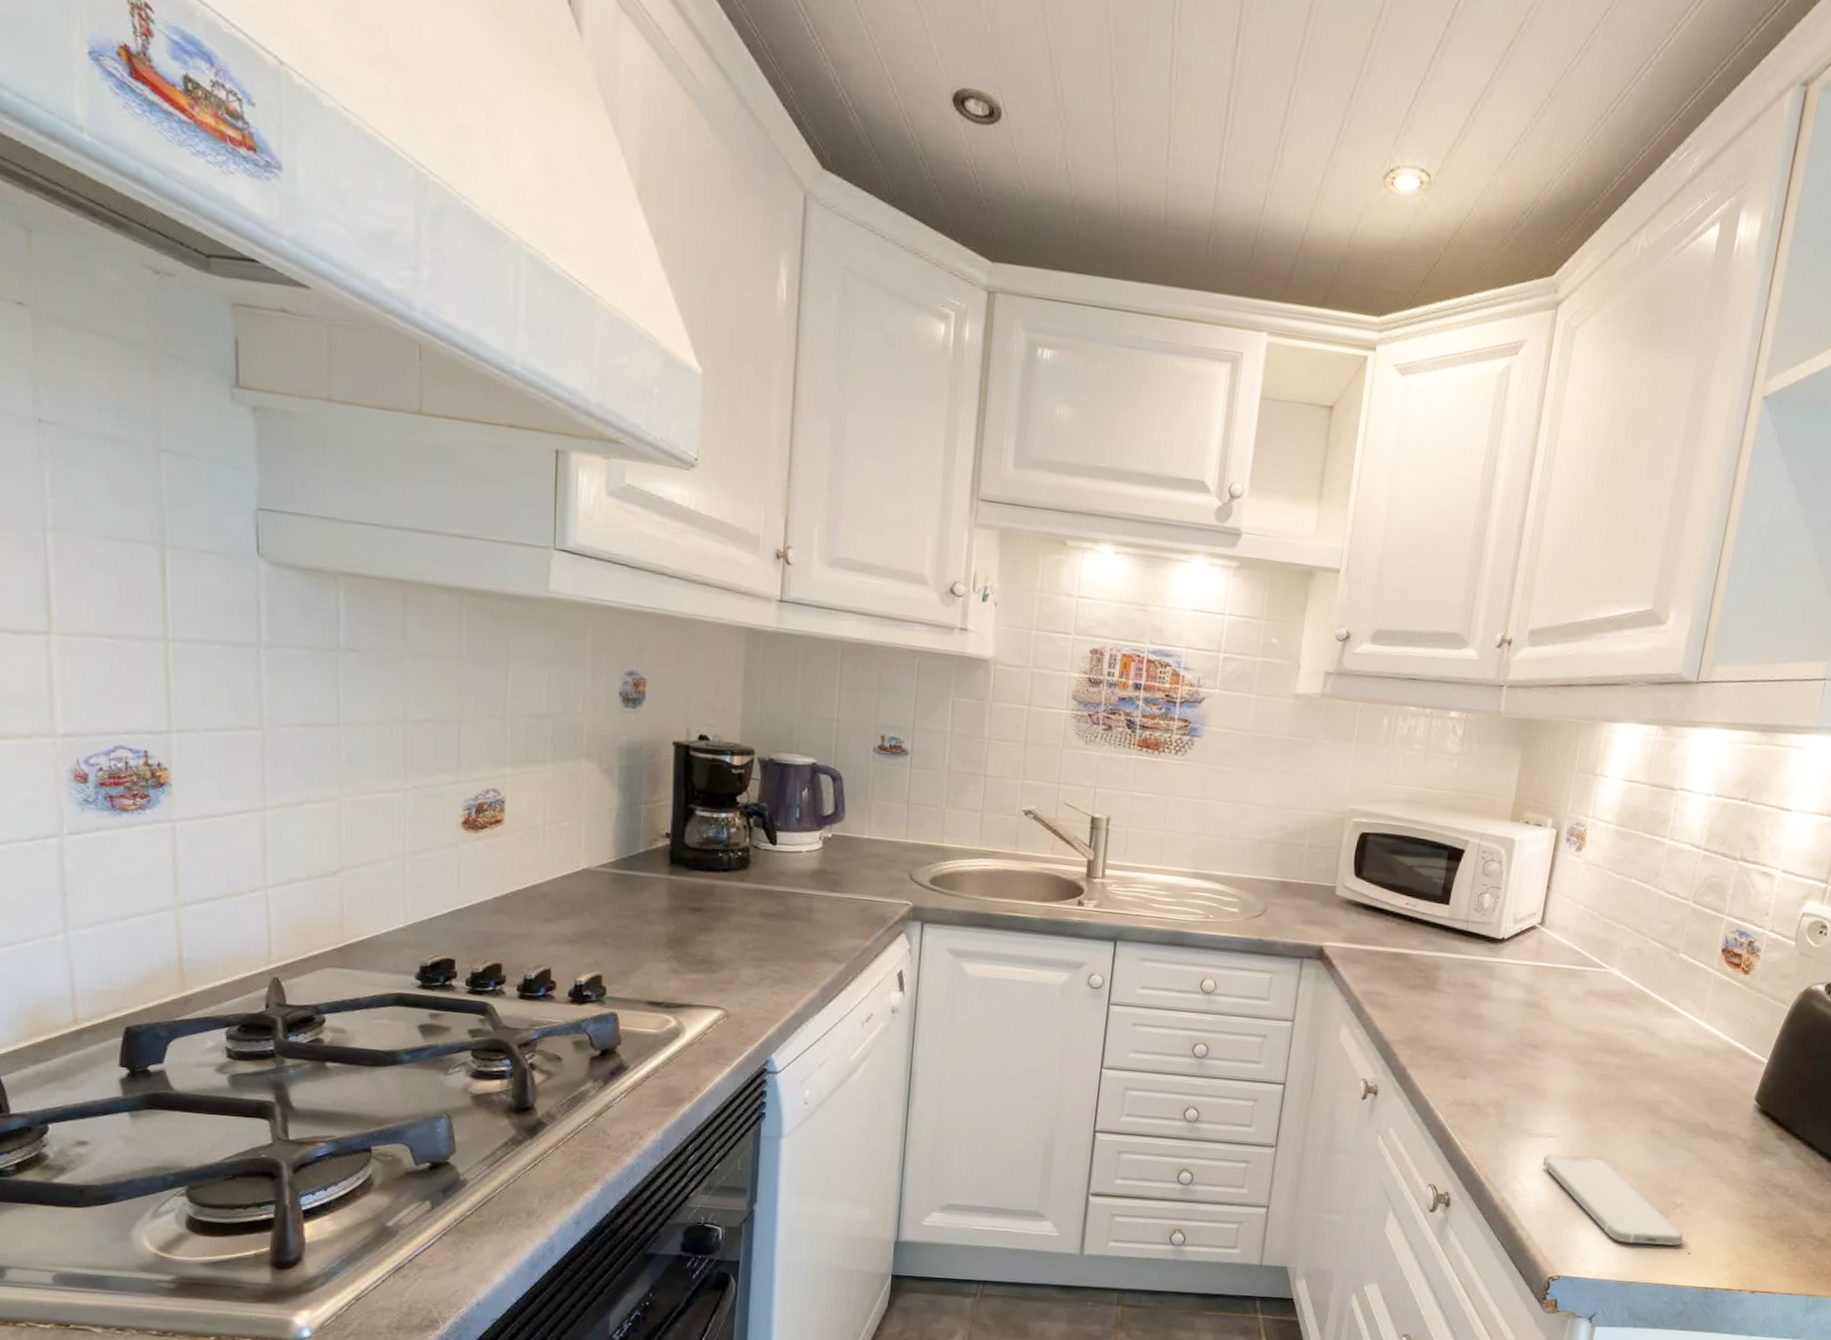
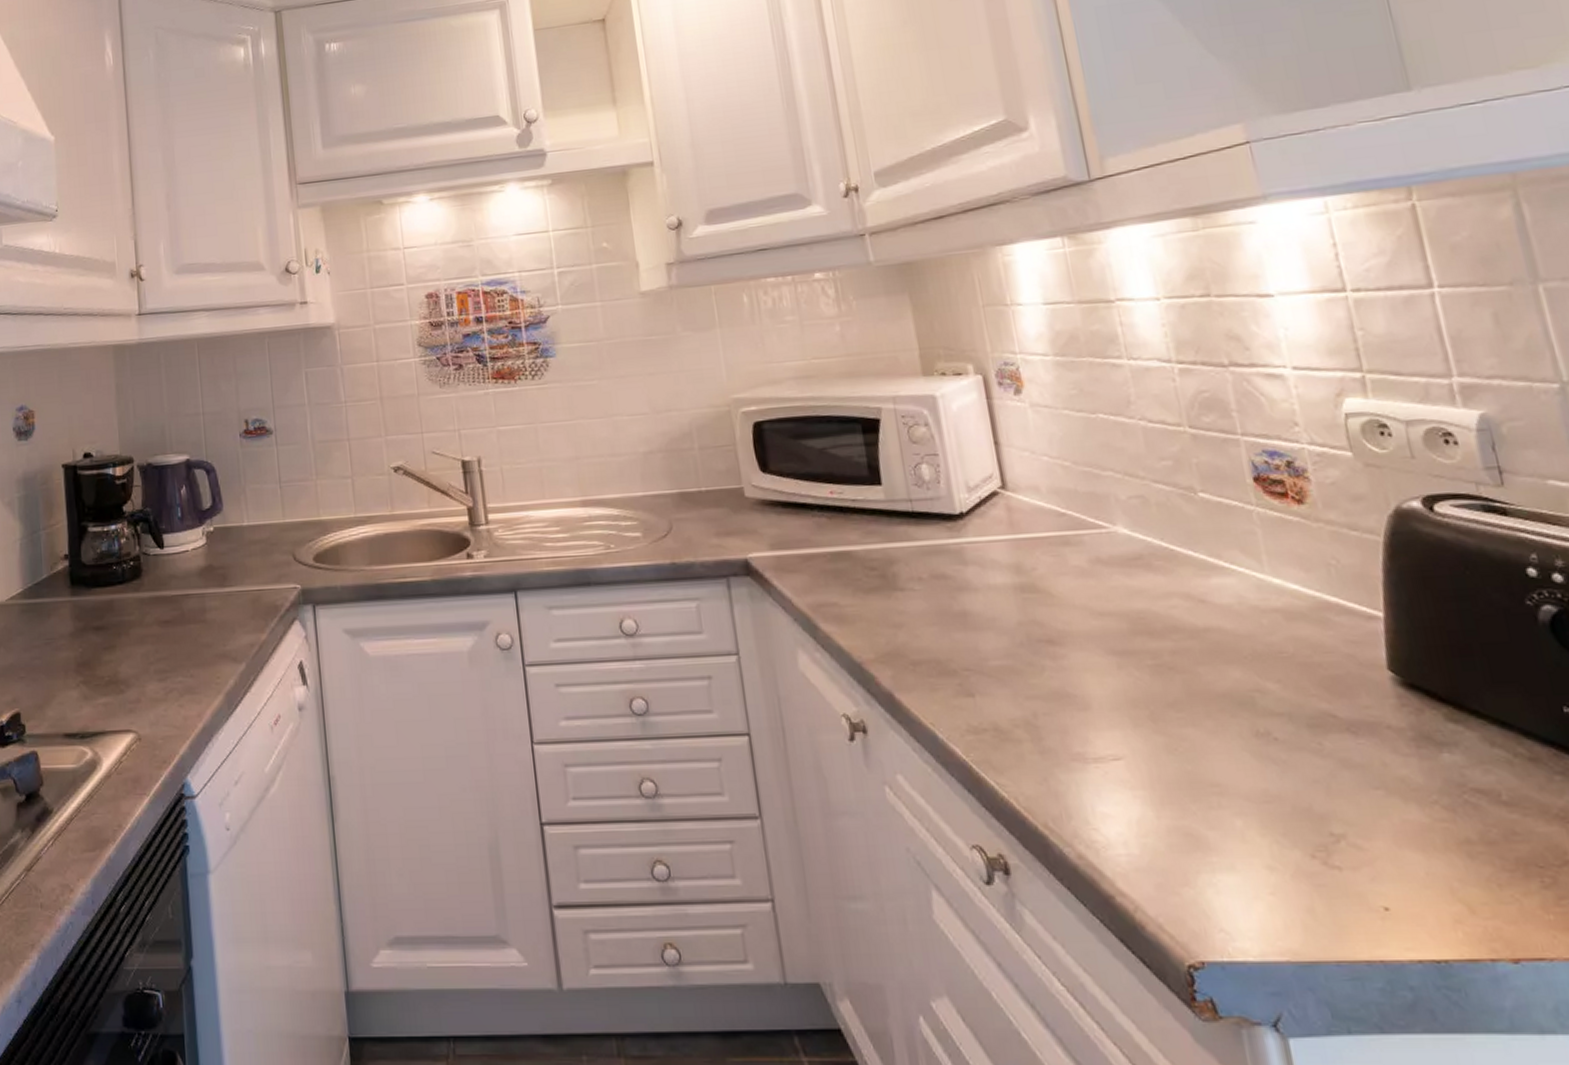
smartphone: present [1542,1154,1683,1246] -> none [1116,781,1368,903]

